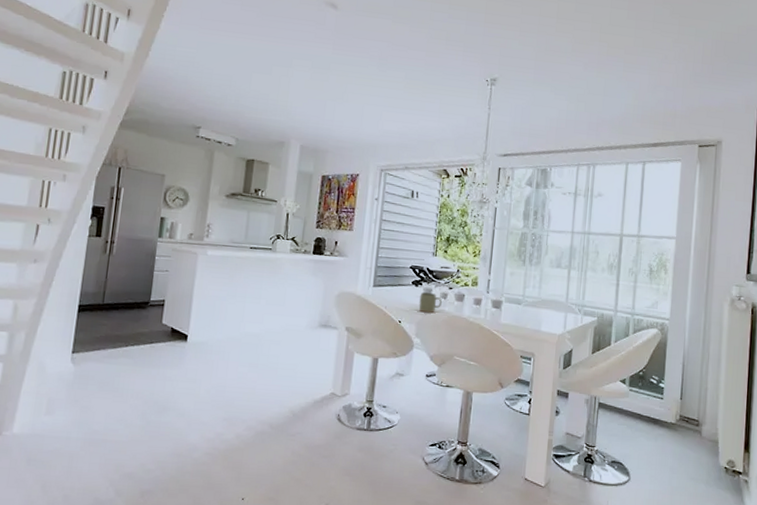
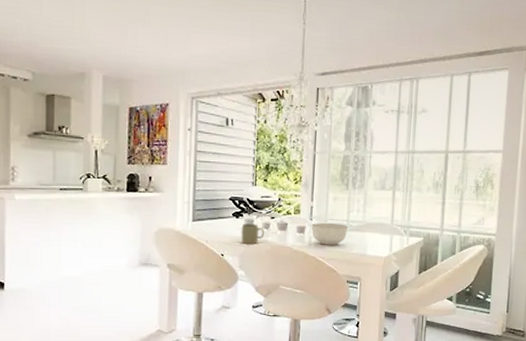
bowl: none [487,296,523,319] -> present [311,223,347,245]

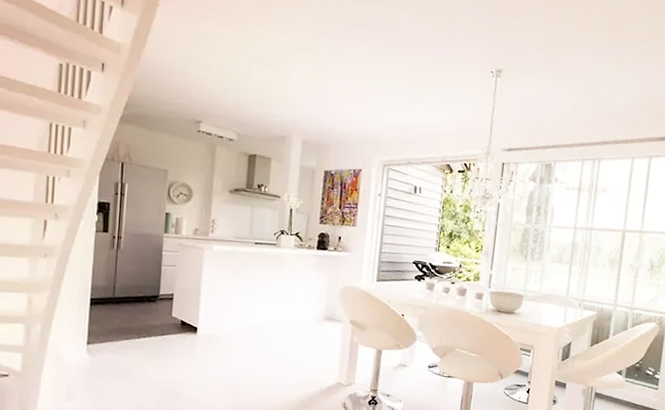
mug: present [241,224,265,243] -> none [421,287,445,307]

